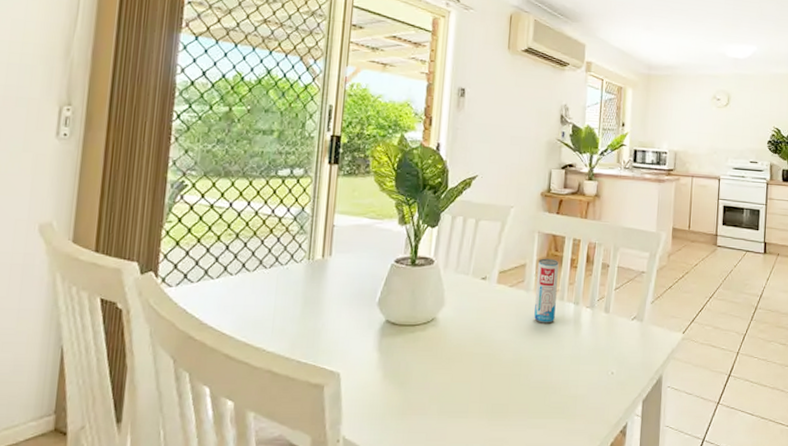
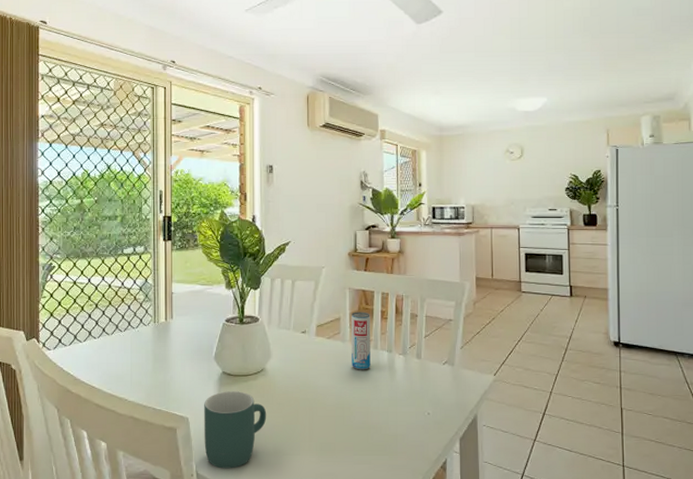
mug: none [356,343,434,433] -> present [204,391,267,469]

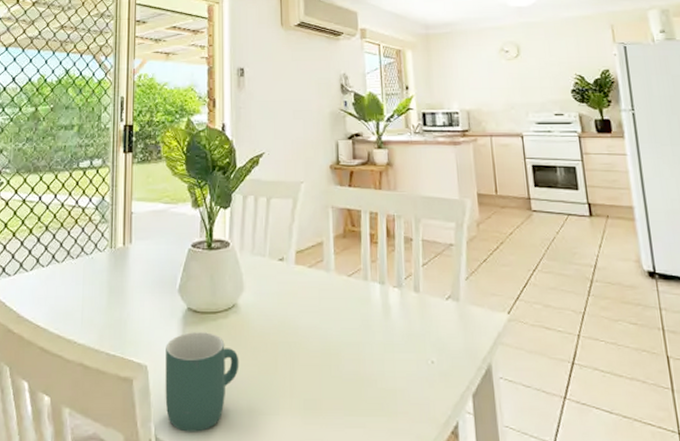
beverage can: present [351,312,371,370] -> none [336,235,360,307]

